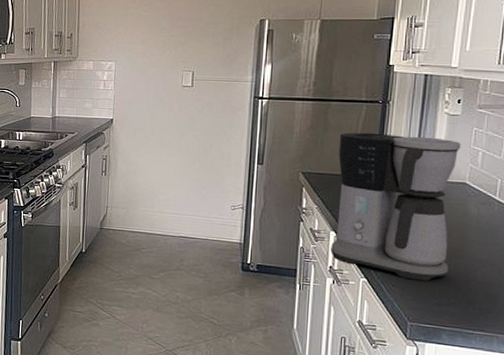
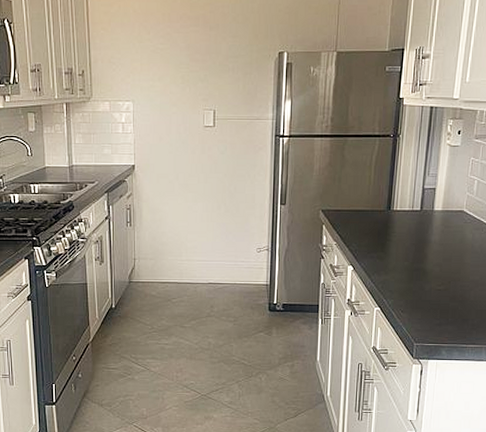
coffee maker: present [330,132,461,281] -> none [348,167,460,305]

